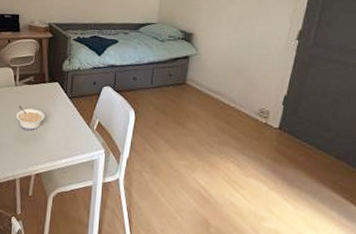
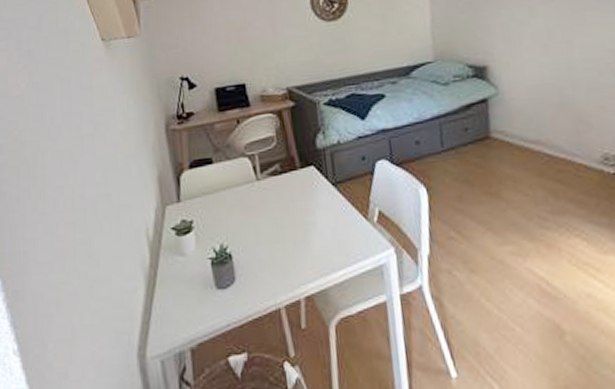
legume: present [16,105,45,131] -> none [265,206,305,239]

